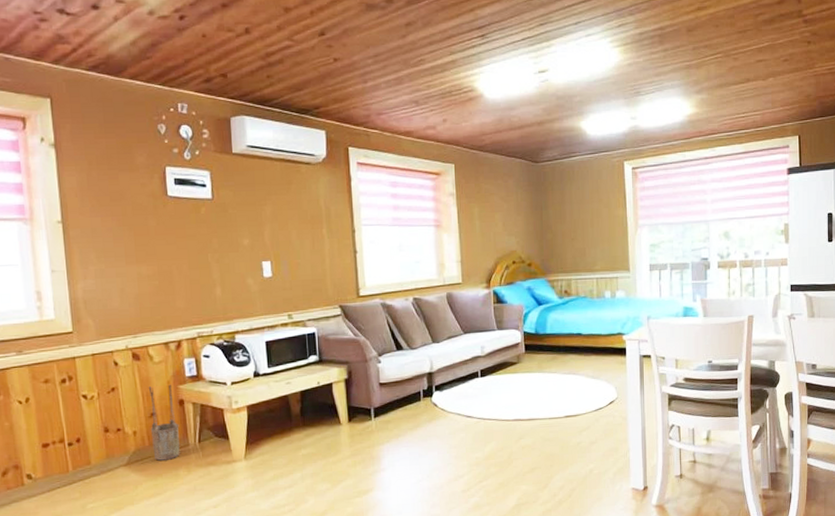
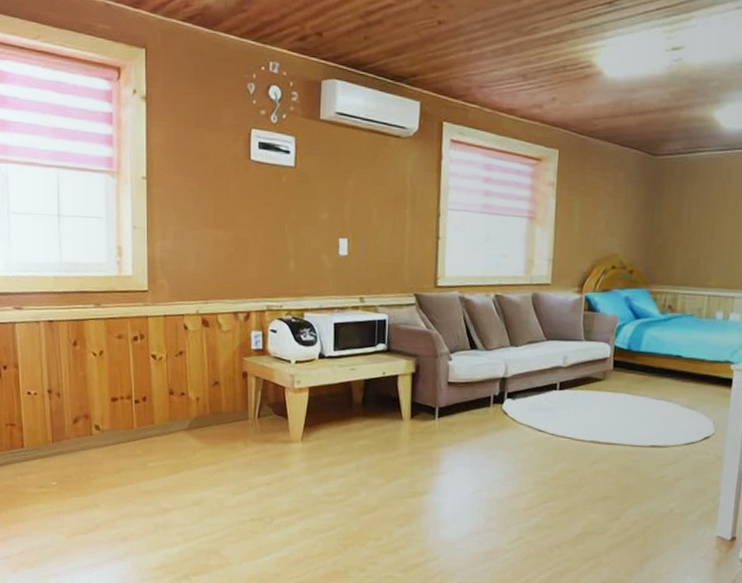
bucket: present [148,384,180,461] -> none [213,355,241,431]

